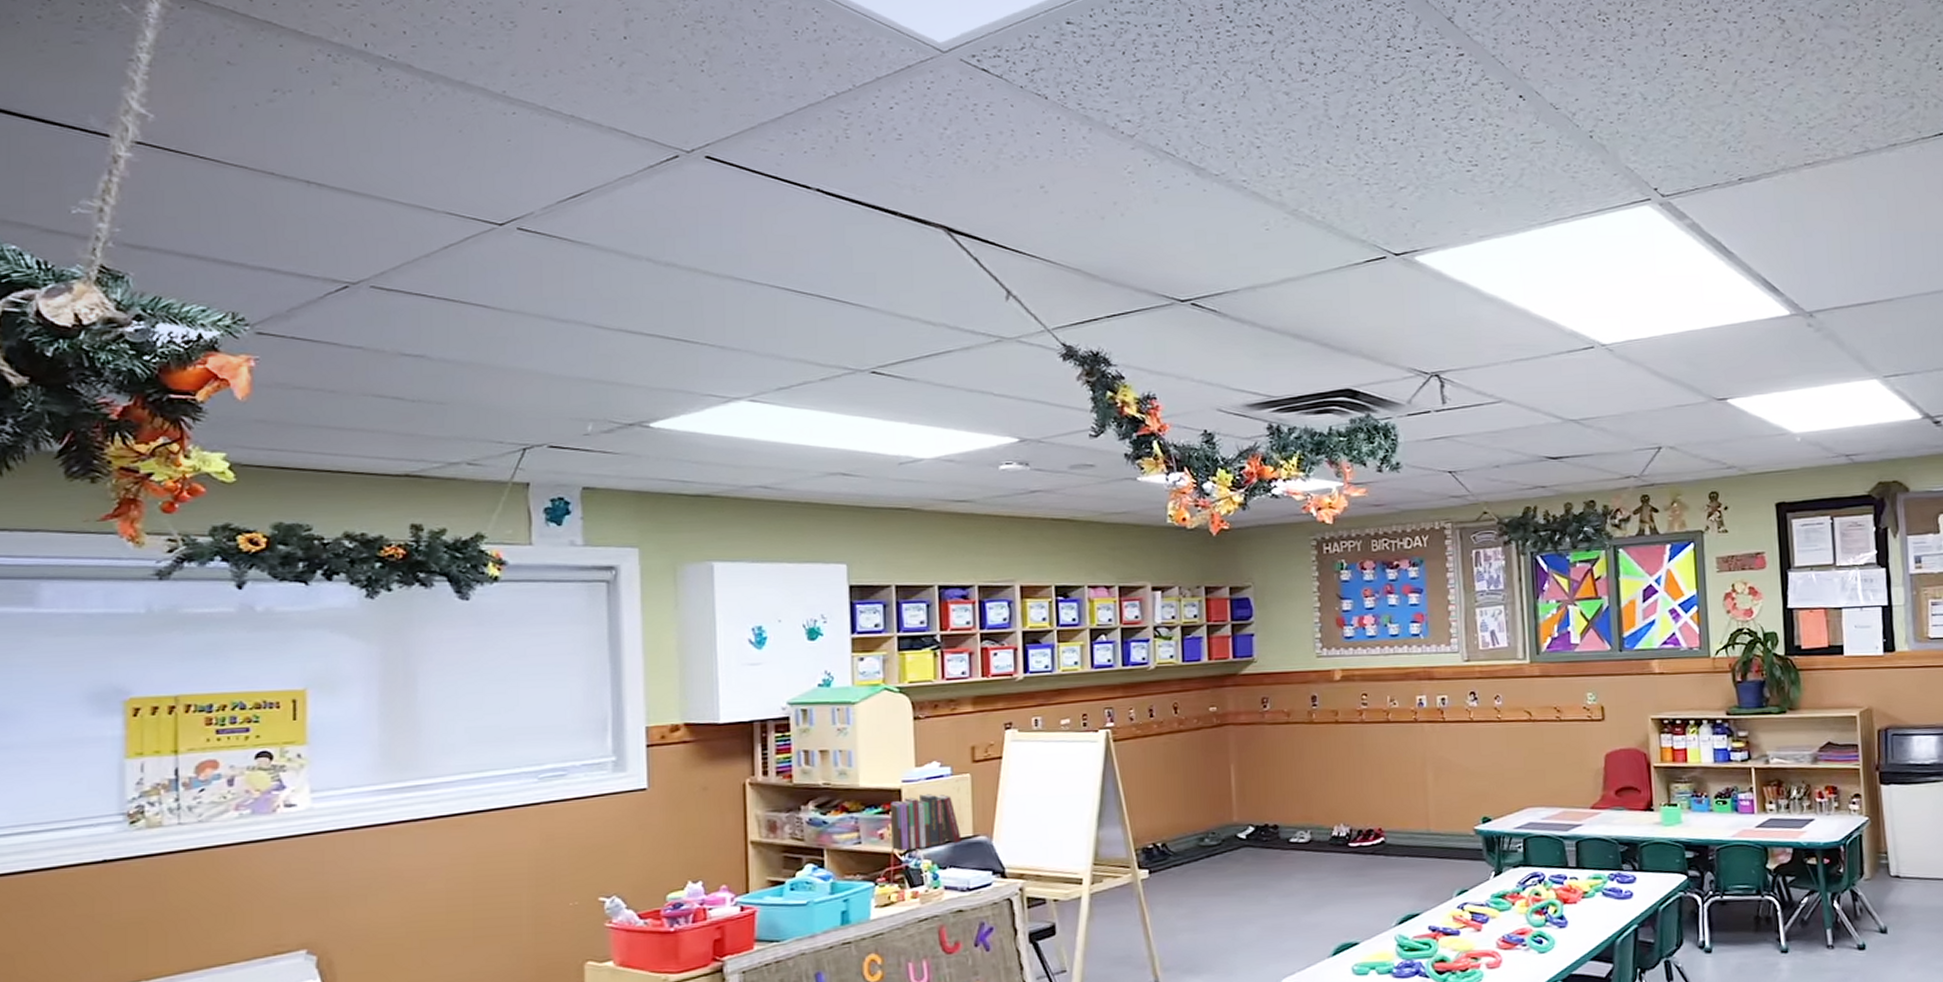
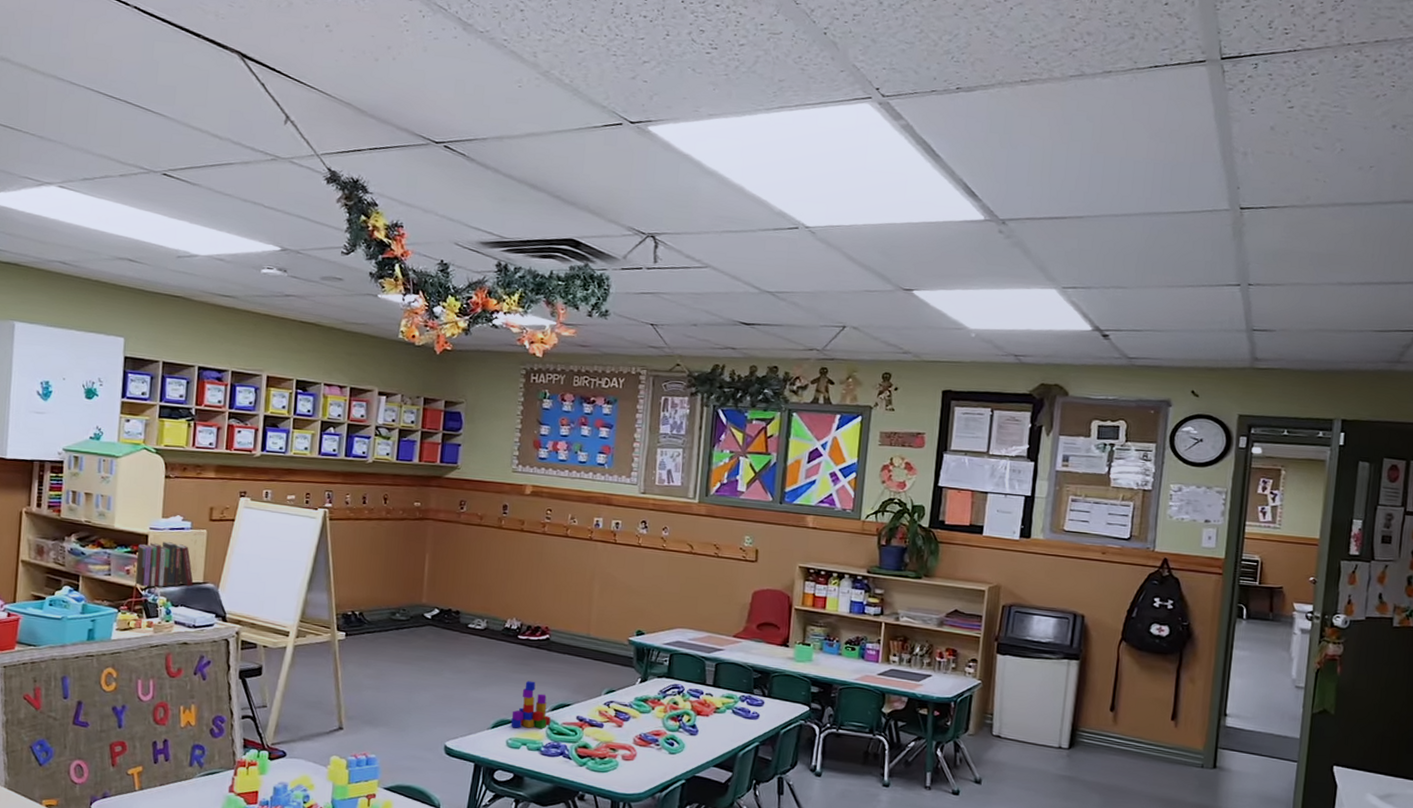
toy blocks: none [1353,893,1399,951] -> present [511,681,551,729]

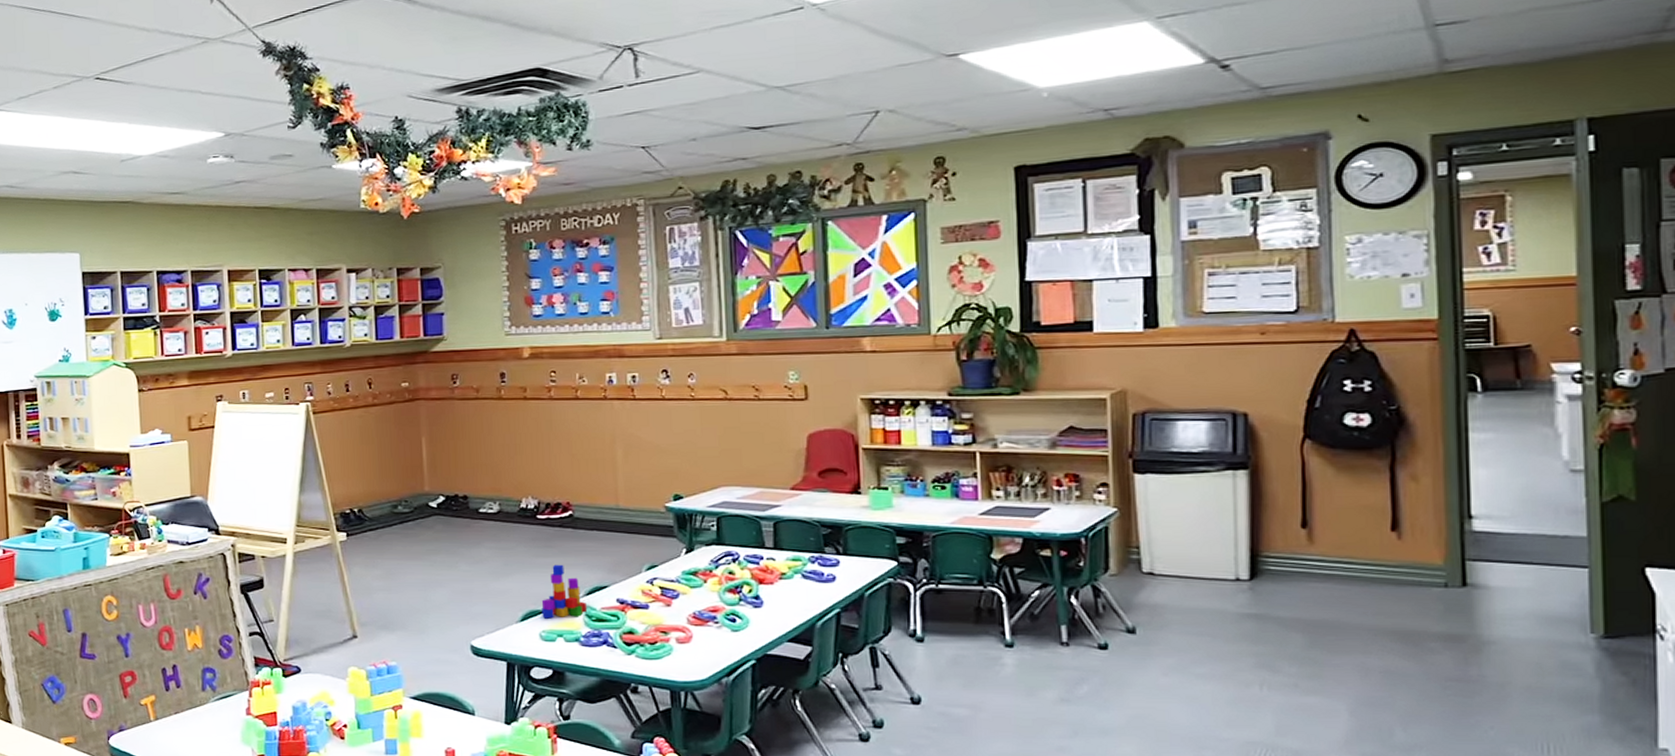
books: present [135,542,194,587] -> none [120,458,181,508]

